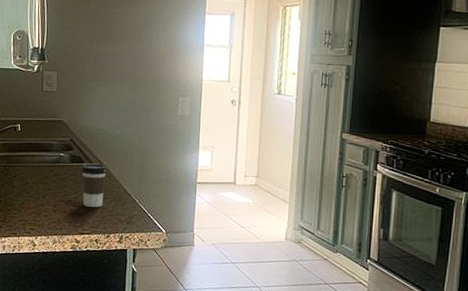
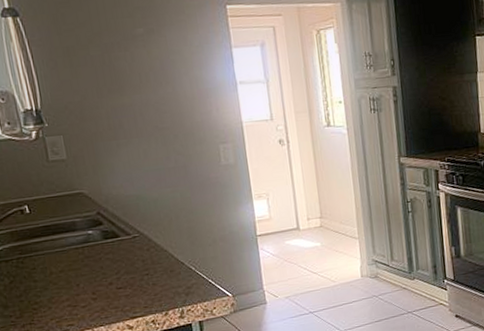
coffee cup: present [81,164,107,207] -> none [117,235,153,286]

